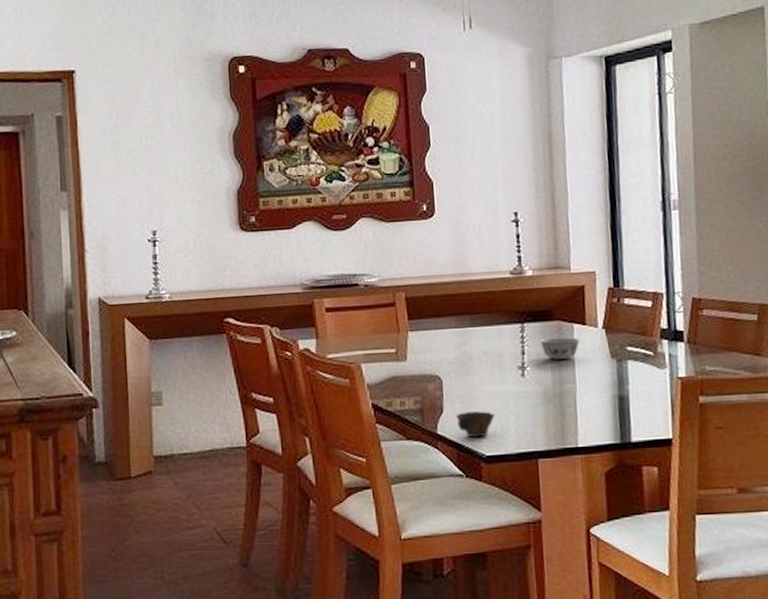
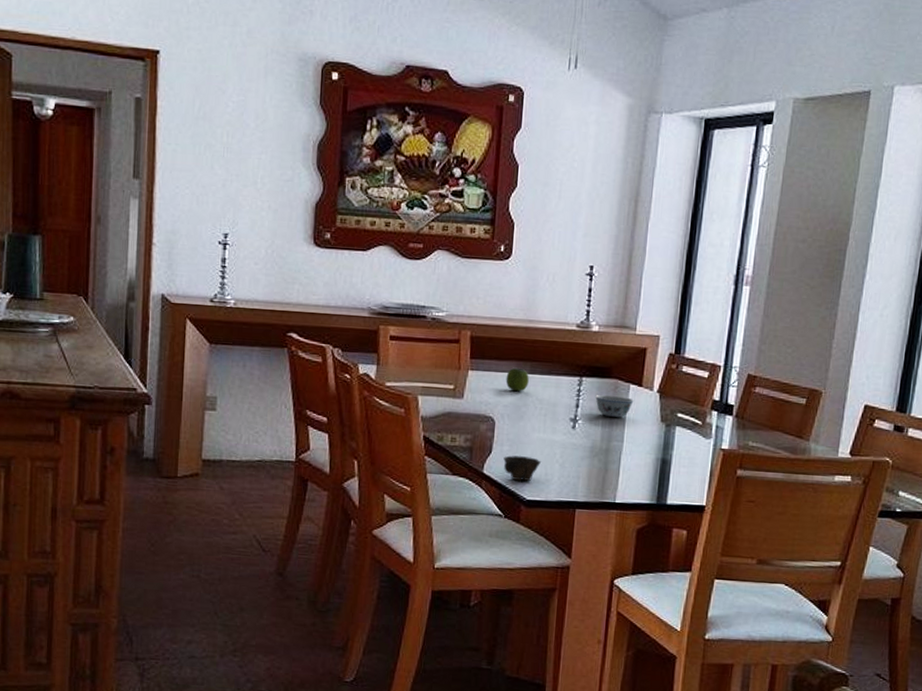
apple: none [446,322,470,347] -> present [505,367,529,392]

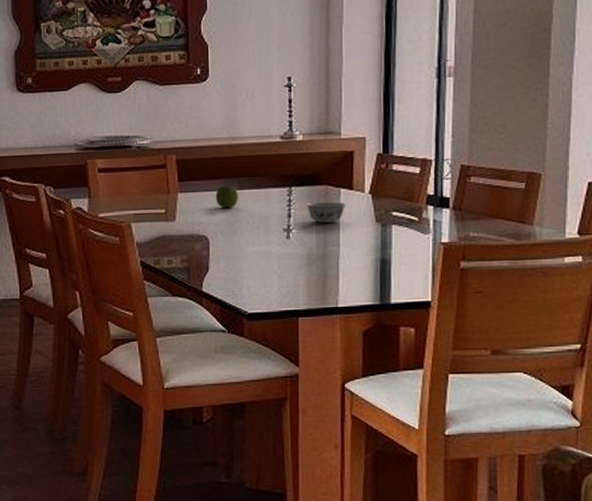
cup: present [503,455,542,481] -> none [221,270,260,296]

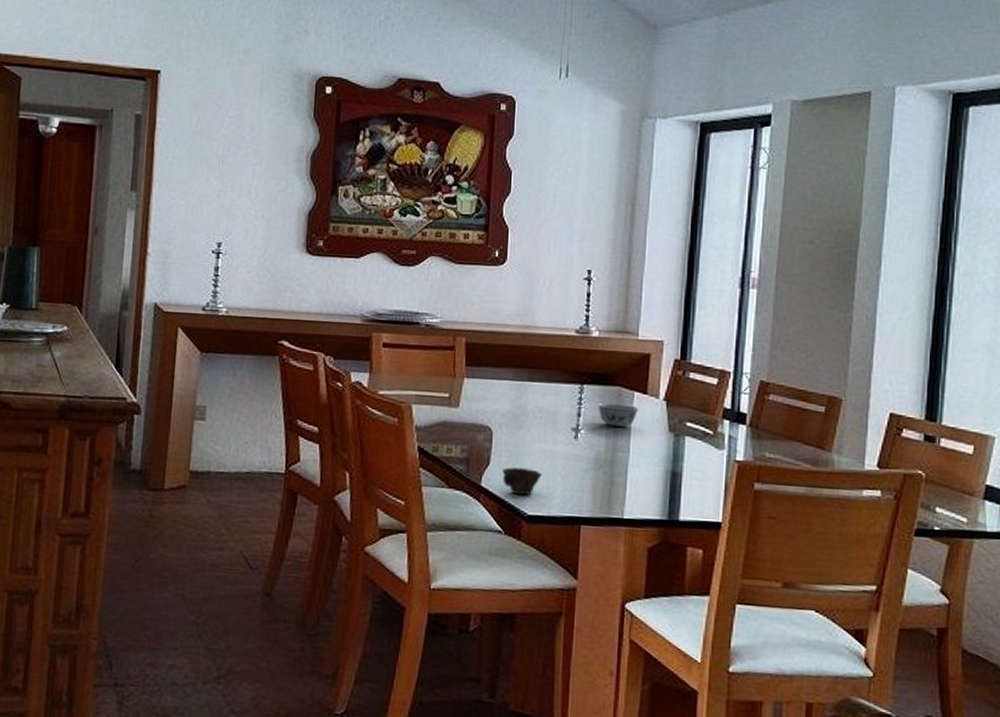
apple: present [215,185,238,209] -> none [503,375,527,400]
cup: none [221,270,260,296] -> present [502,467,543,495]

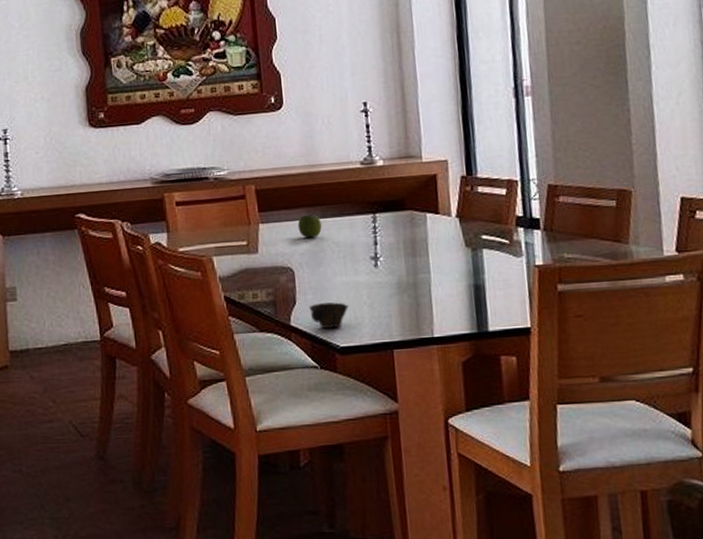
apple: none [503,375,527,400] -> present [297,214,322,238]
bowl: present [598,403,639,427] -> none [392,227,433,250]

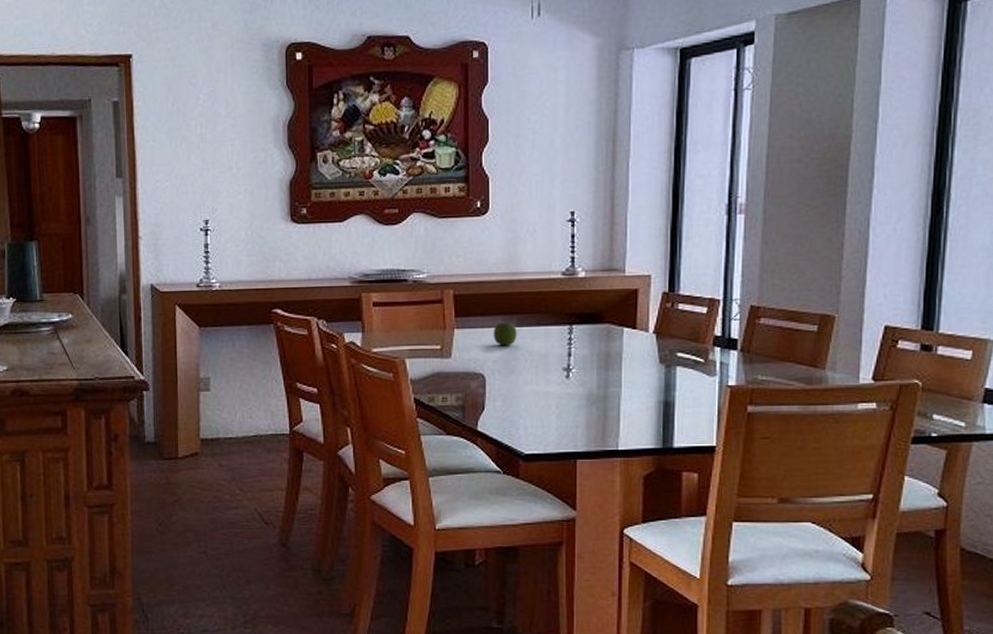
cup: present [309,302,349,329] -> none [497,409,537,436]

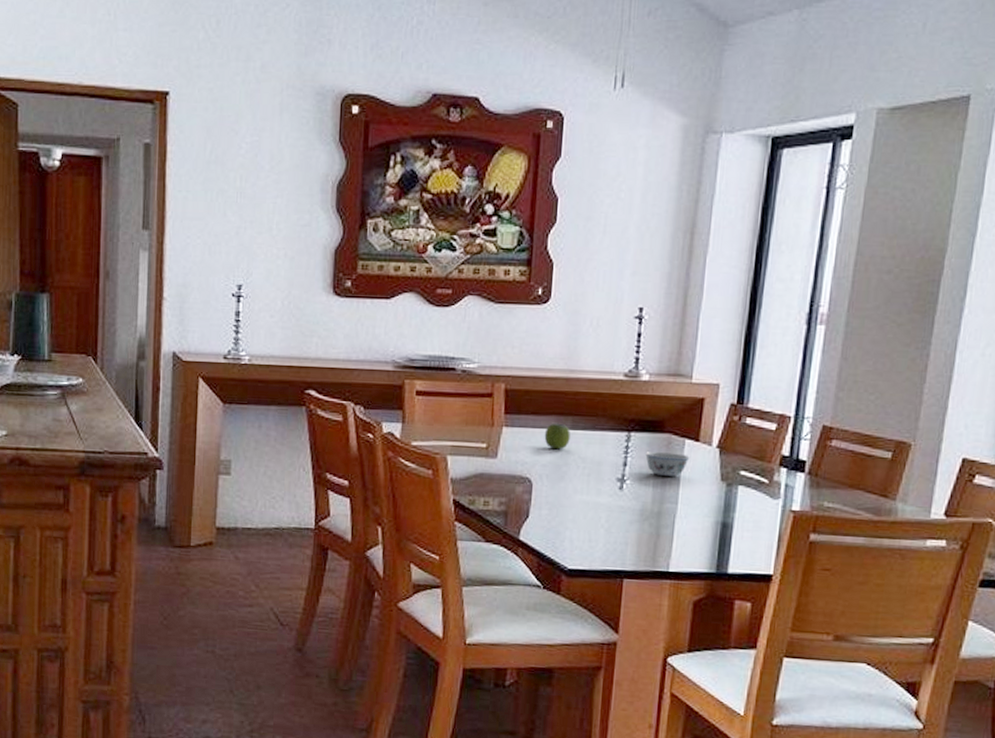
bowl: none [588,341,629,363] -> present [645,452,690,476]

